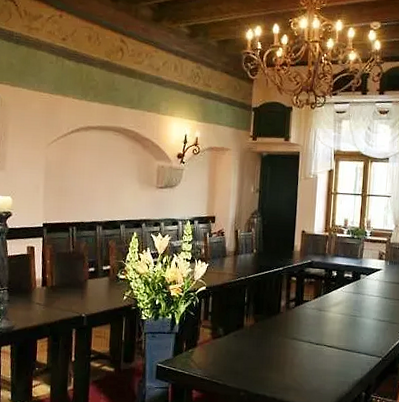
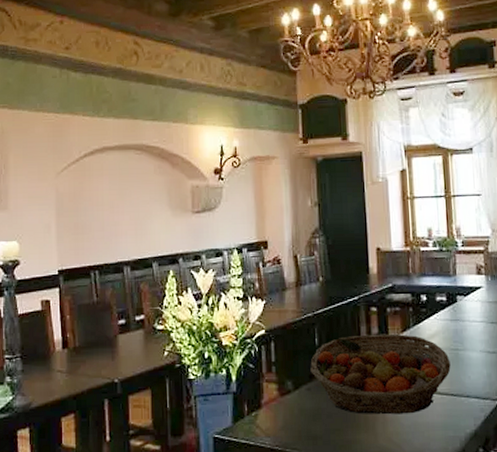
fruit basket: none [238,298,349,362] -> present [310,334,451,415]

